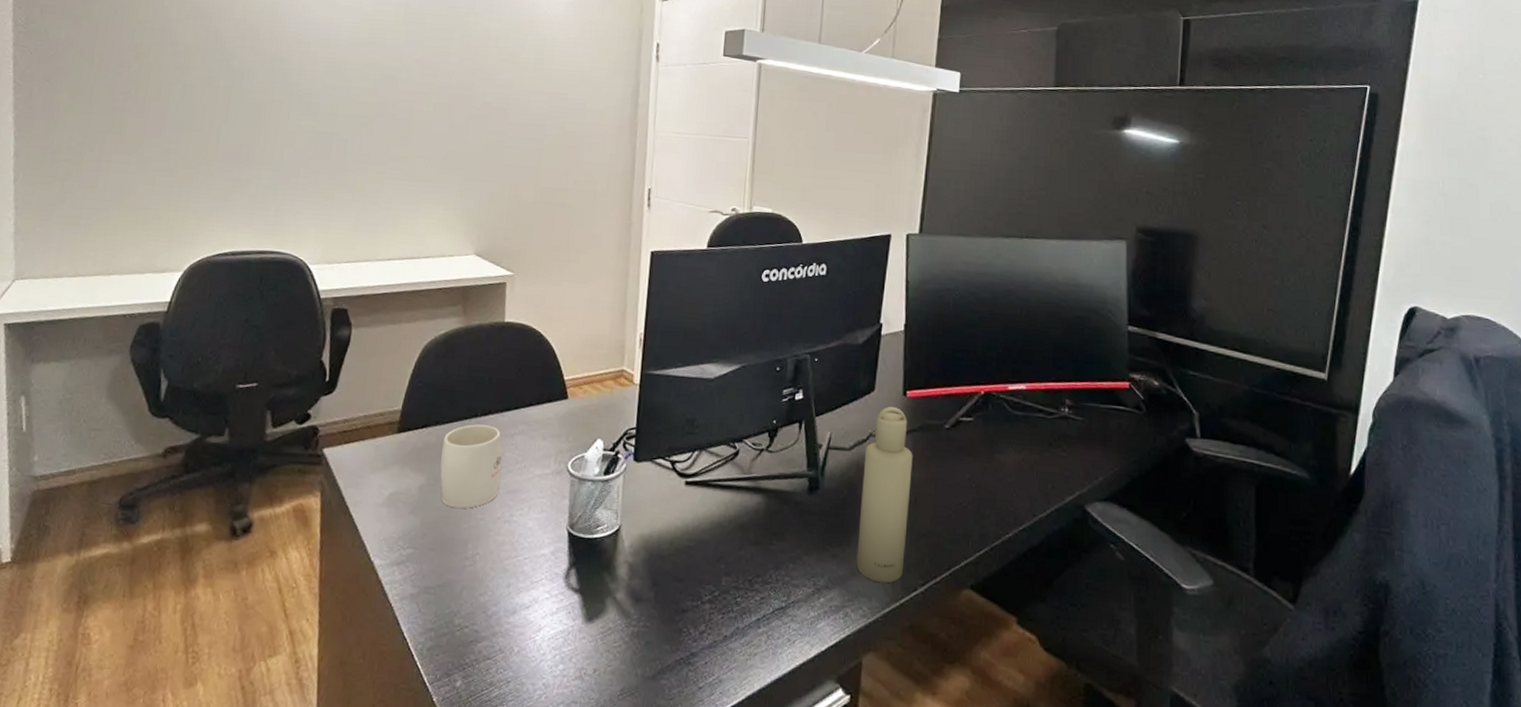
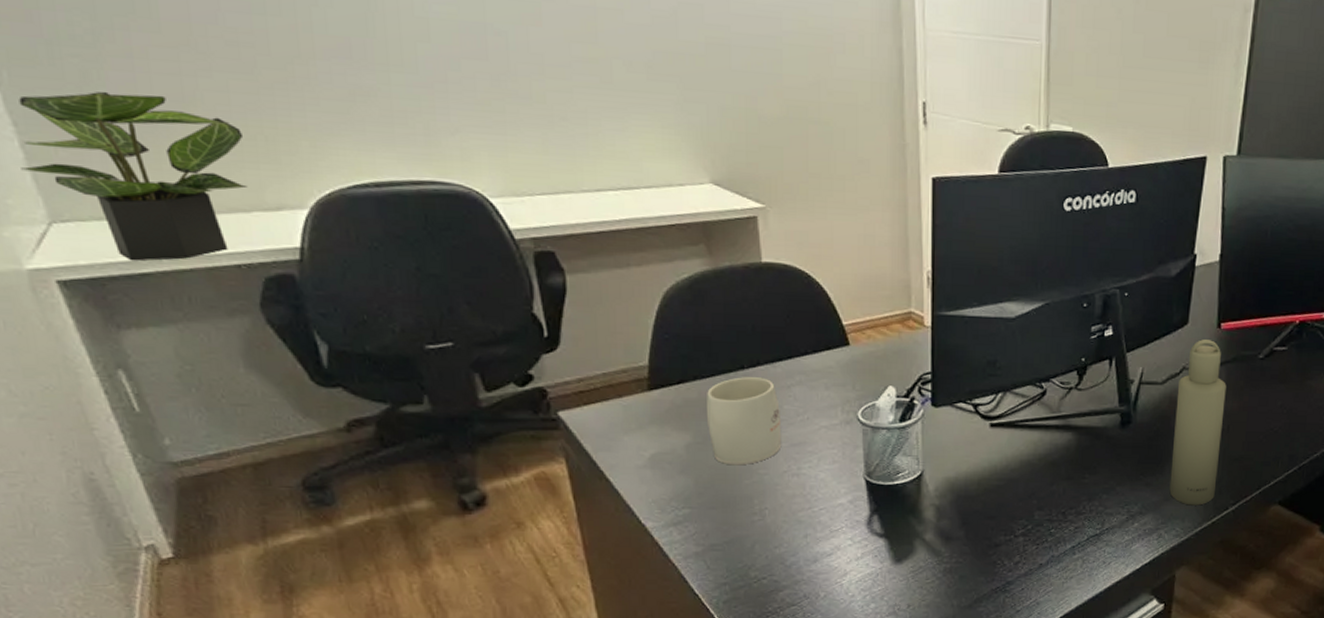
potted plant: none [9,185,155,310] -> present [18,91,248,261]

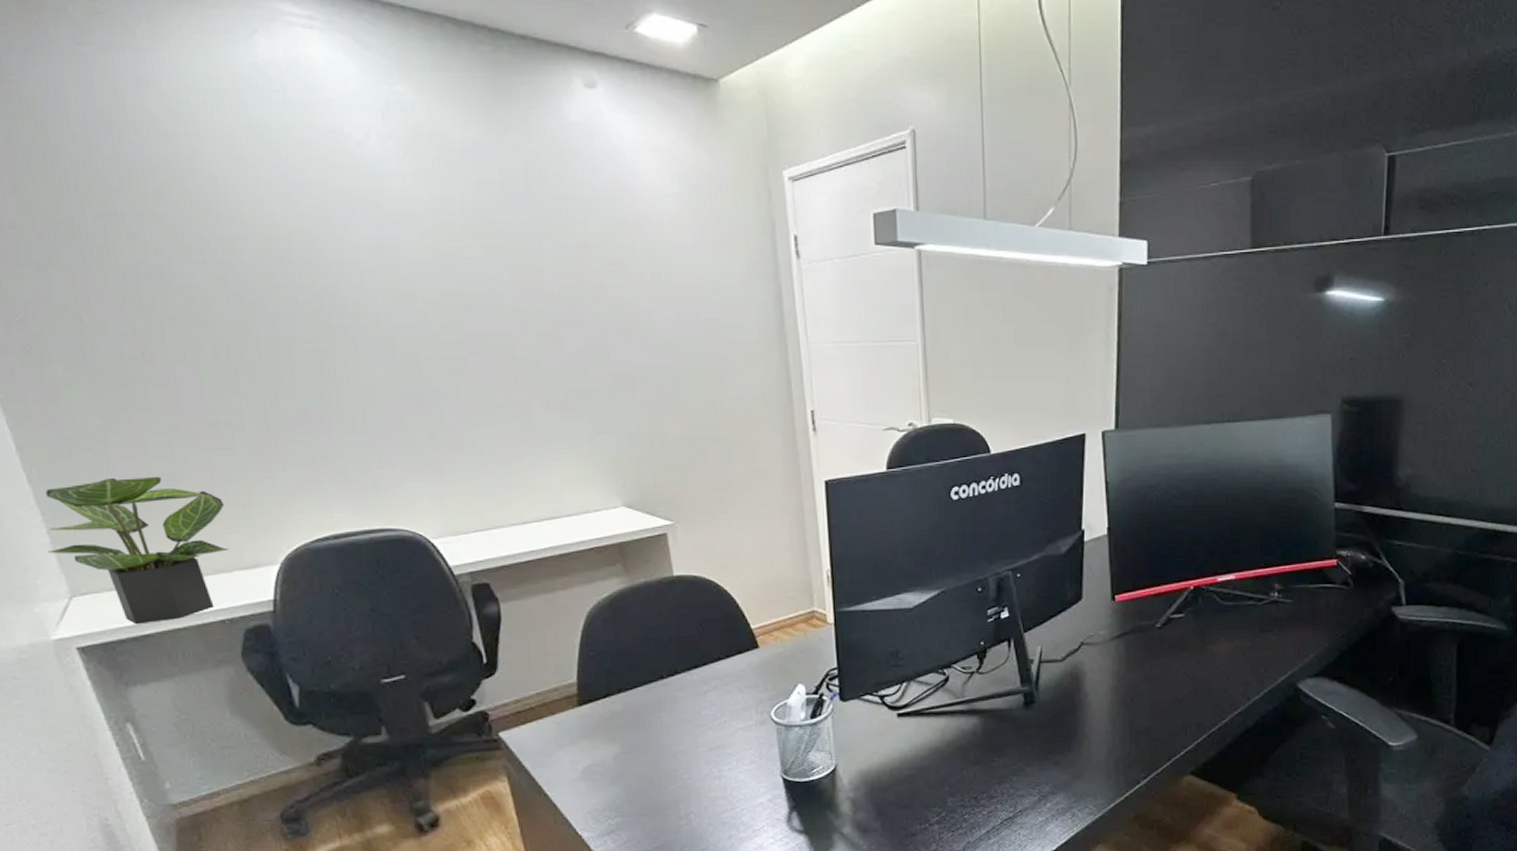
mug: present [705,377,782,466] -> none [630,685,703,773]
bottle: present [1169,339,1227,506] -> none [1078,613,1127,782]

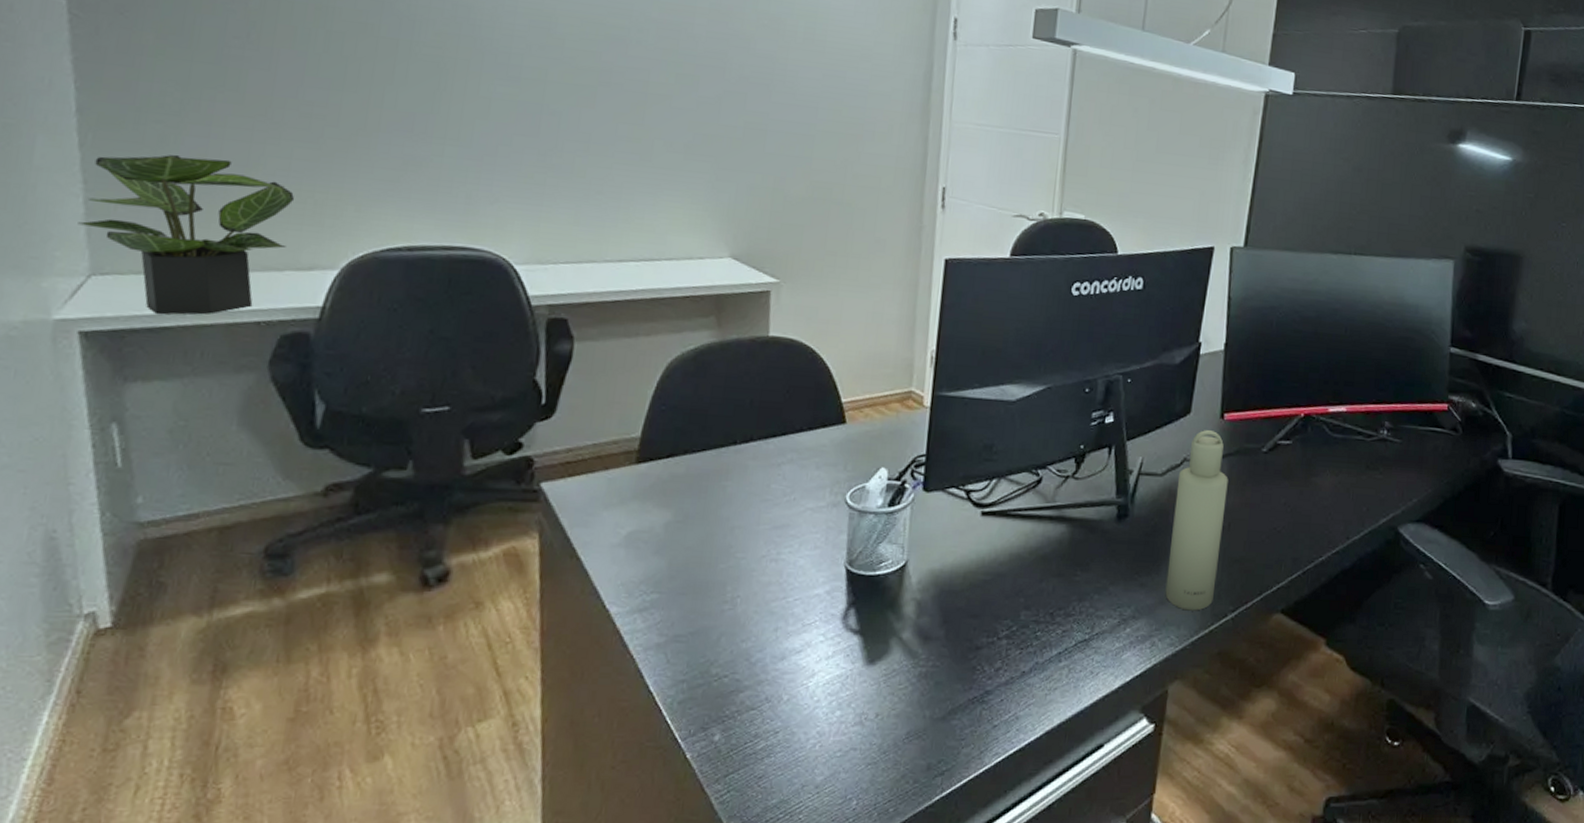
bottle: none [1078,613,1127,782] -> present [1165,430,1228,611]

